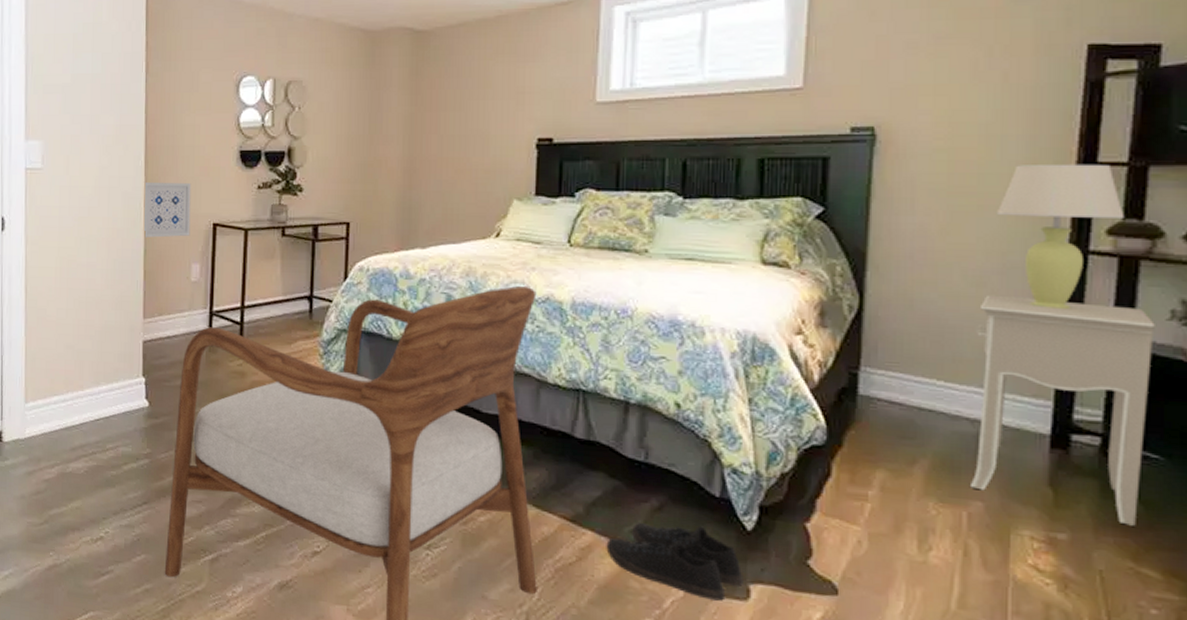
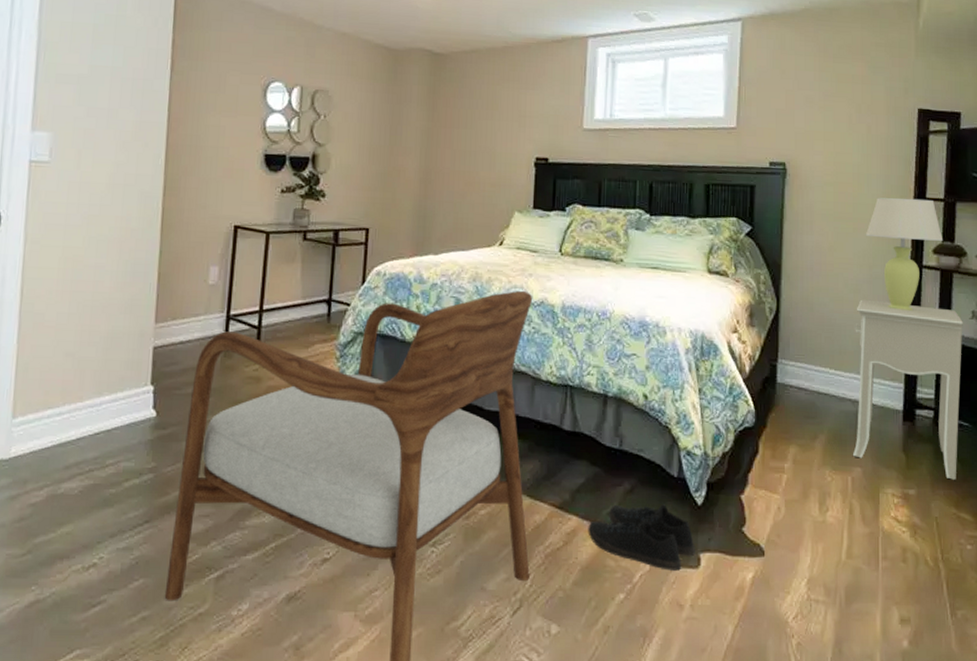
wall art: present [143,181,191,238] -> none [161,180,214,239]

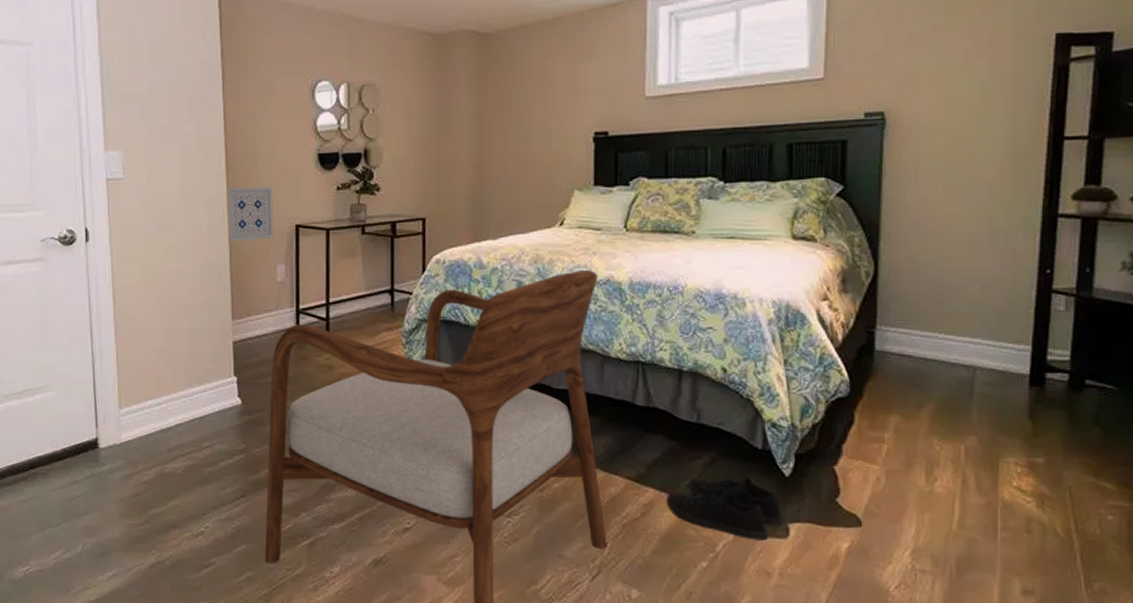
wall art: none [161,180,214,239] -> present [225,187,274,242]
nightstand: present [853,299,963,480] -> none [967,256,1110,447]
table lamp: present [866,198,944,310] -> none [985,138,1086,266]

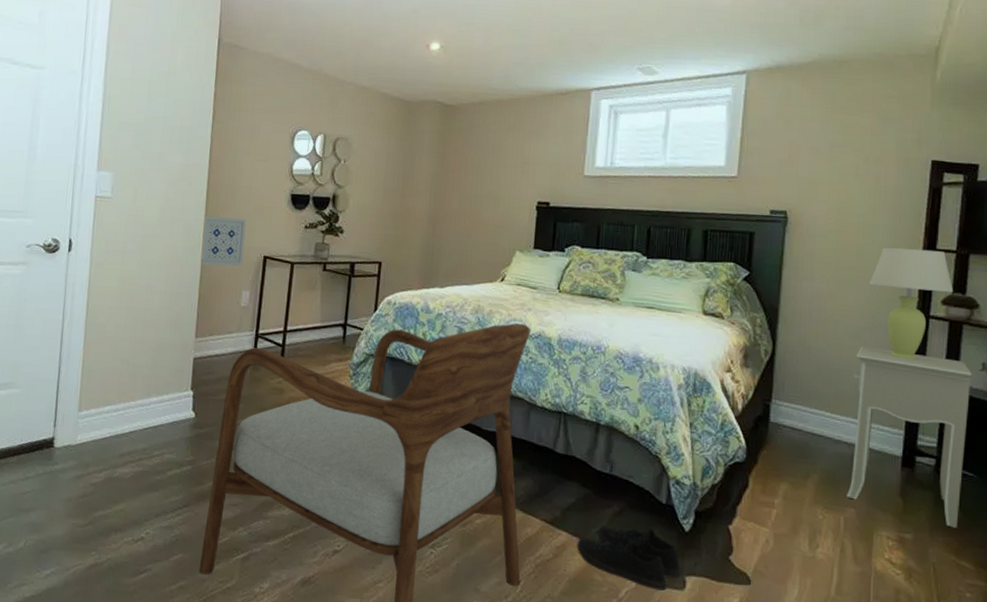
nightstand: none [967,256,1110,447] -> present [847,346,972,528]
table lamp: none [985,138,1086,266] -> present [870,247,954,359]

